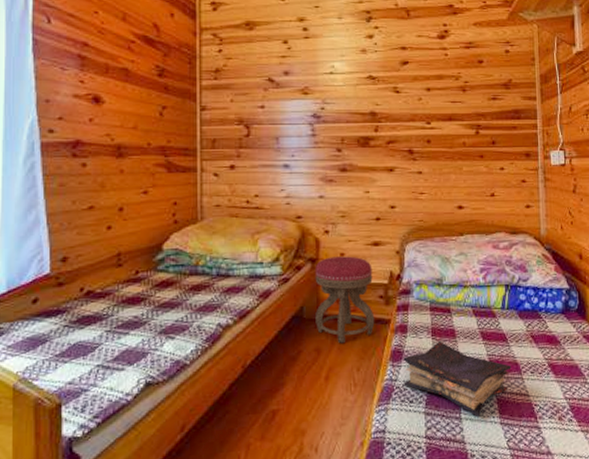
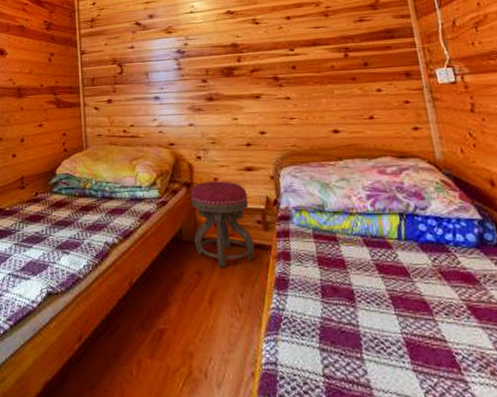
book: present [403,340,511,418] -> none [288,270,419,361]

